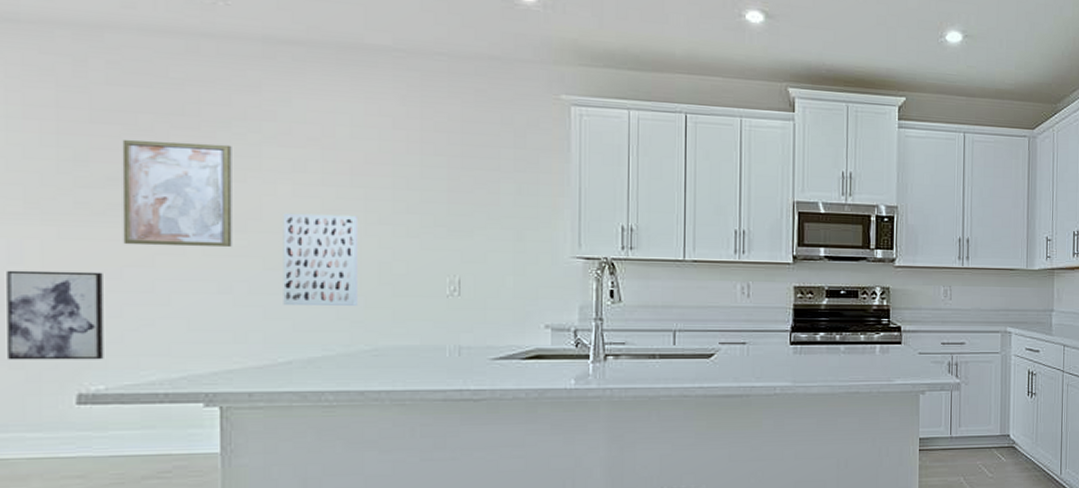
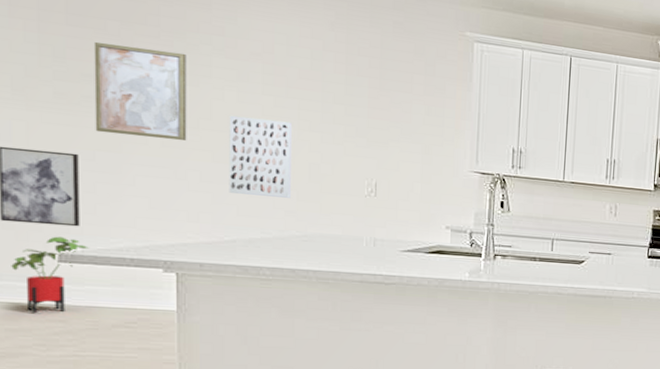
house plant: none [19,373,114,470] -> present [11,236,89,314]

